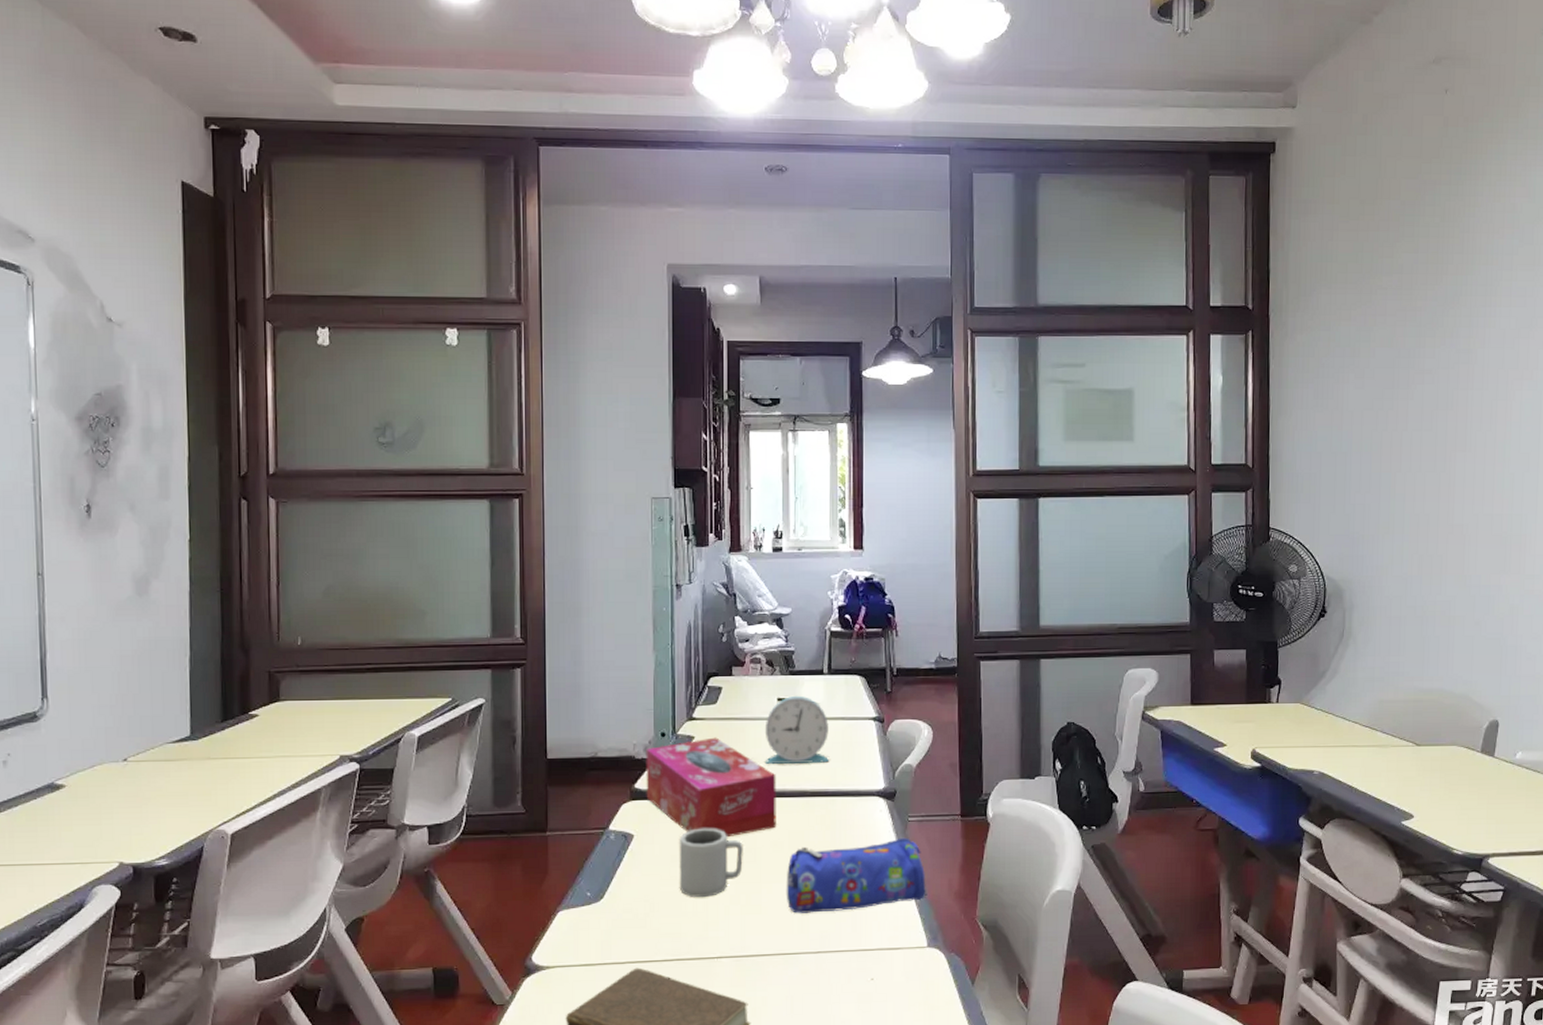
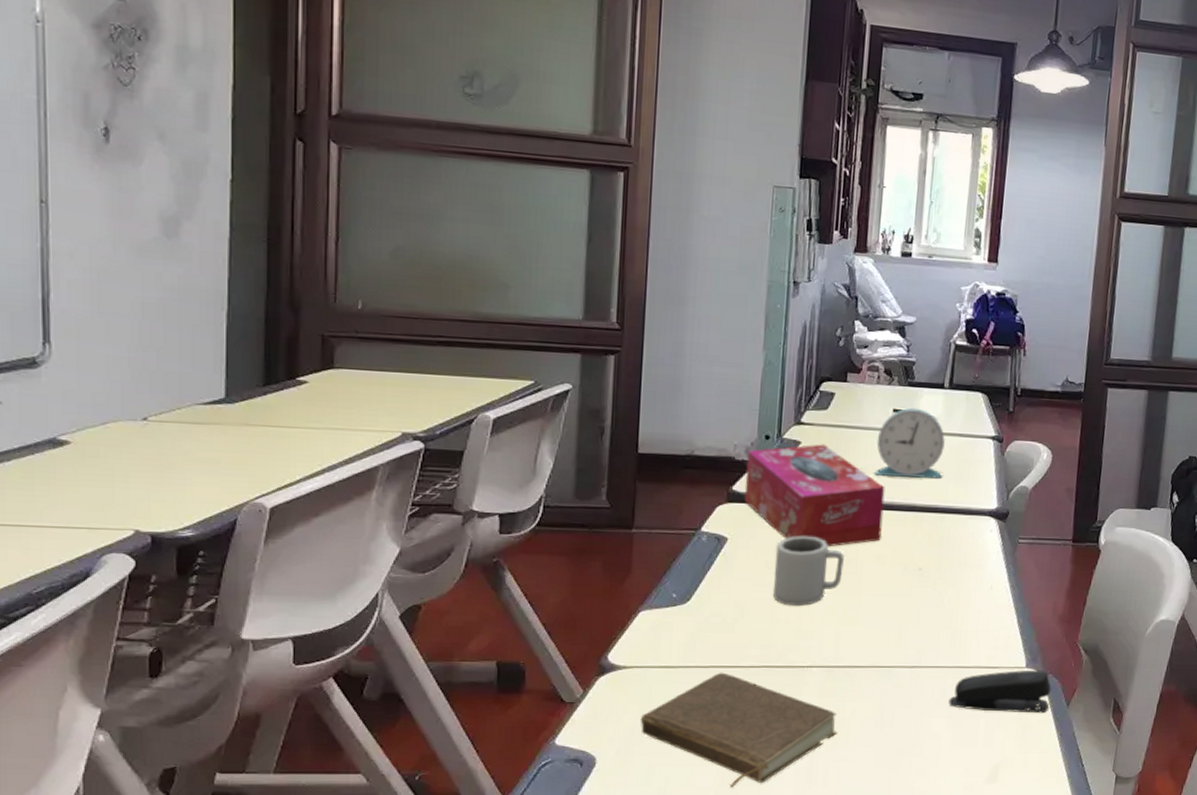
pencil case: present [786,837,926,914] -> none [885,559,1031,628]
stapler: none [855,948,955,994] -> present [948,670,1052,714]

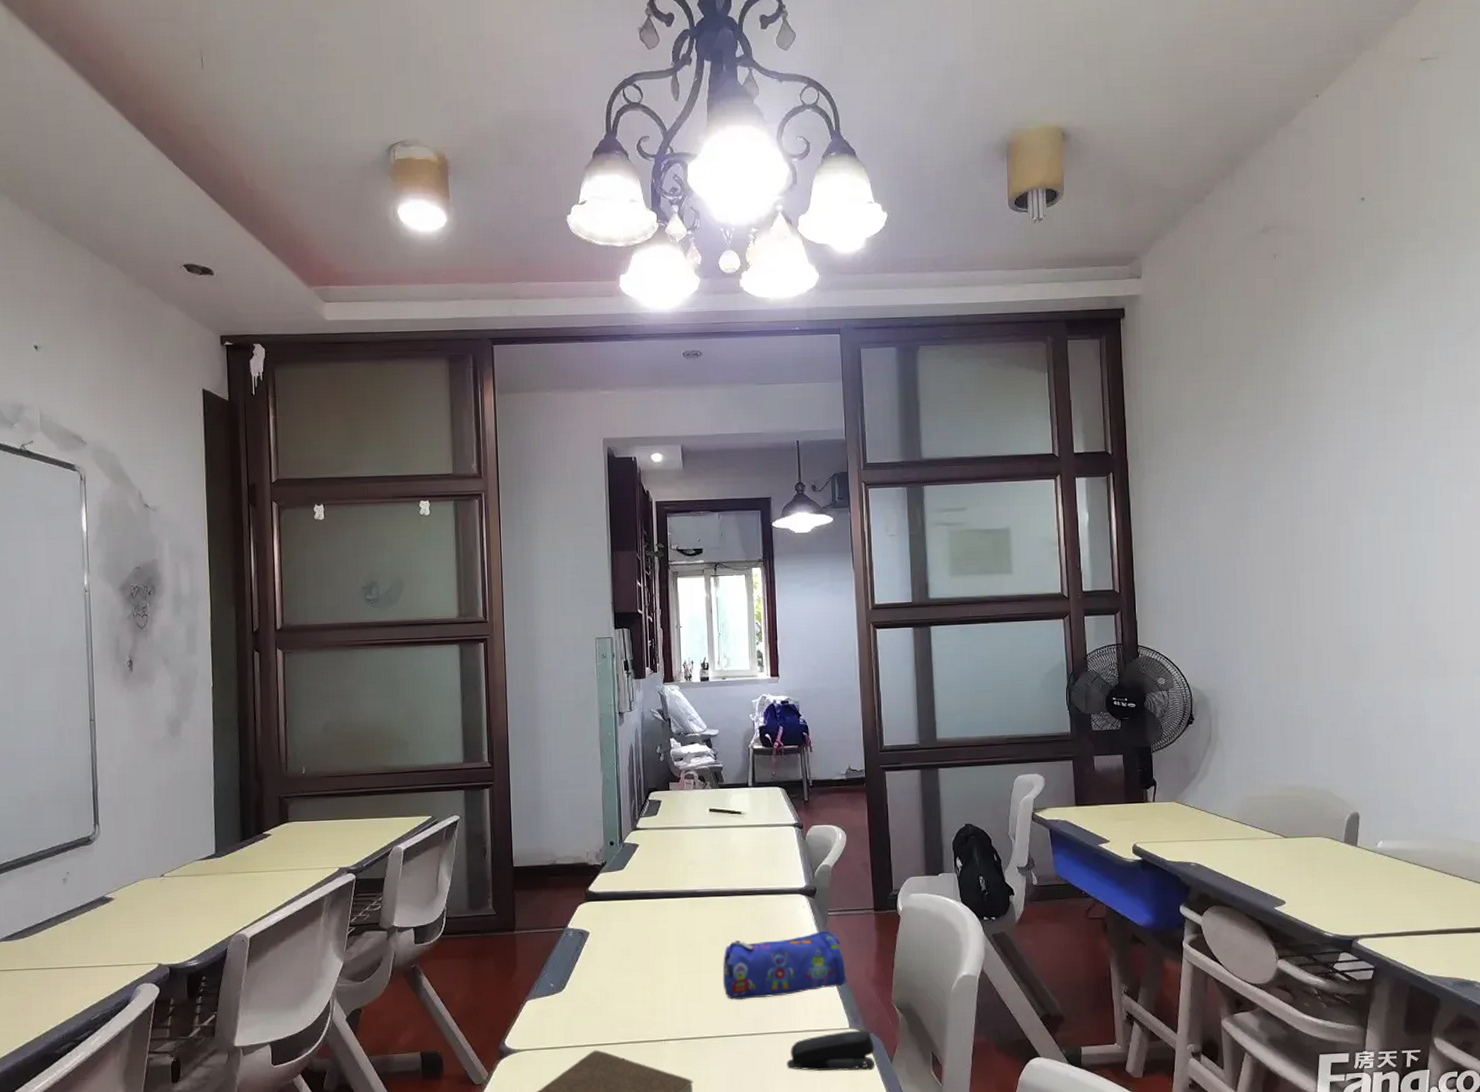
tissue box: present [744,444,886,547] -> none [597,845,712,933]
cup: present [772,536,844,607] -> none [628,924,684,987]
alarm clock: present [874,407,945,479] -> none [699,806,757,867]
pencil case: none [885,559,1031,628] -> present [722,930,846,1000]

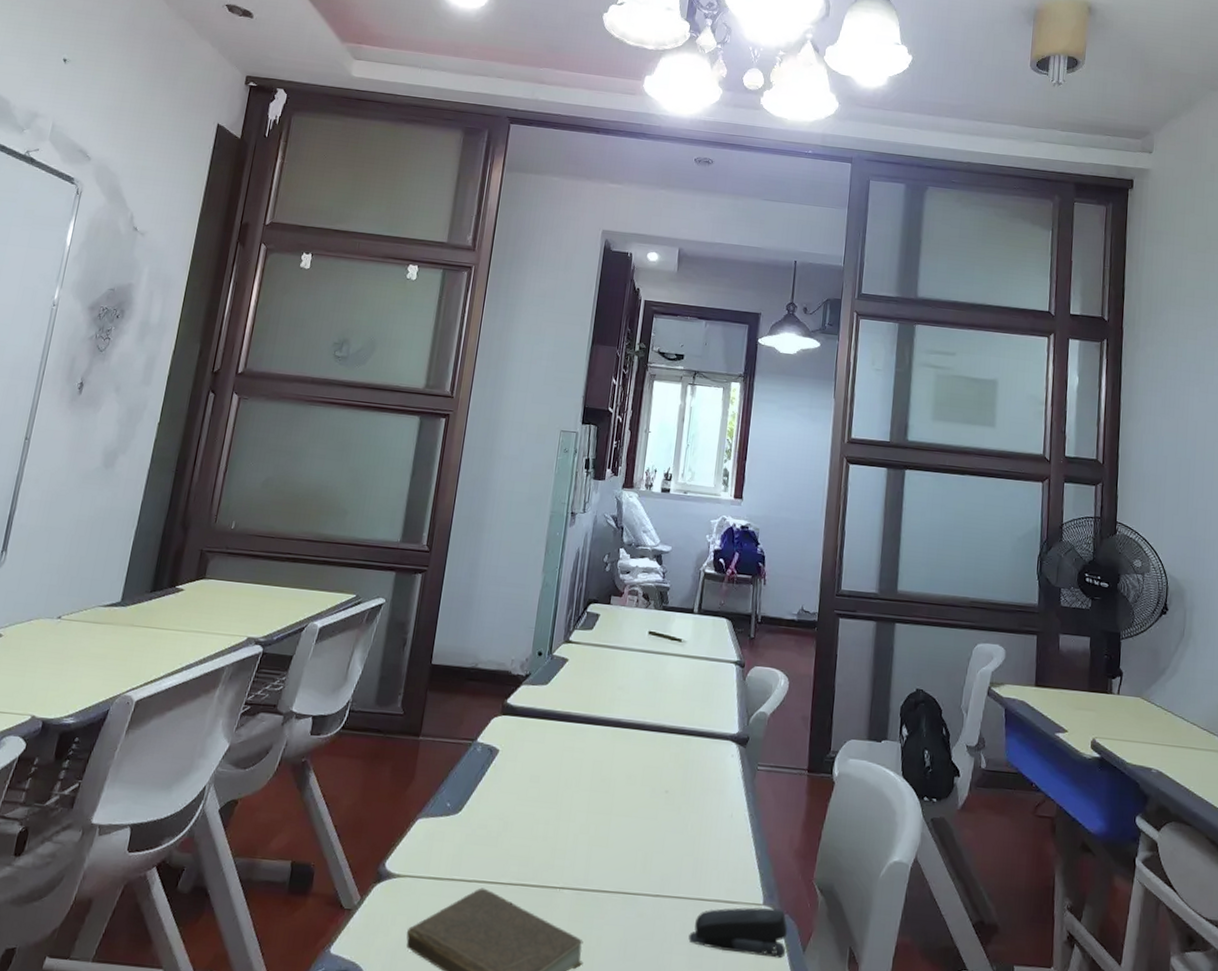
pencil case: present [722,930,846,1000] -> none [633,782,769,855]

